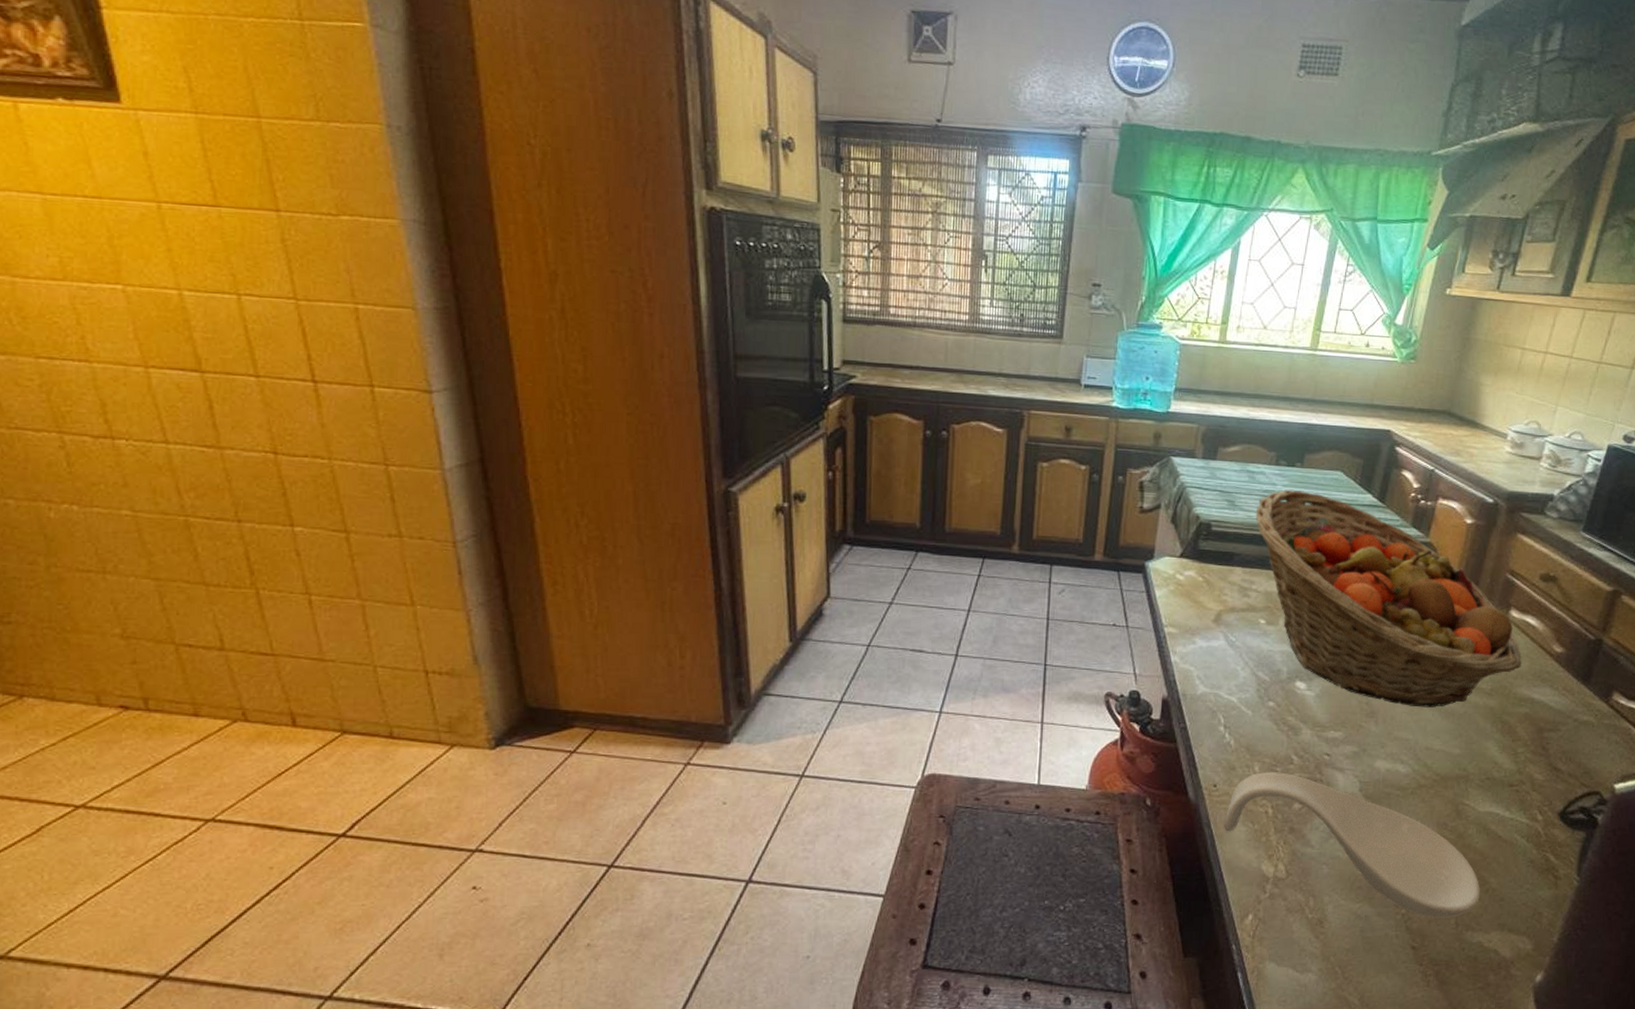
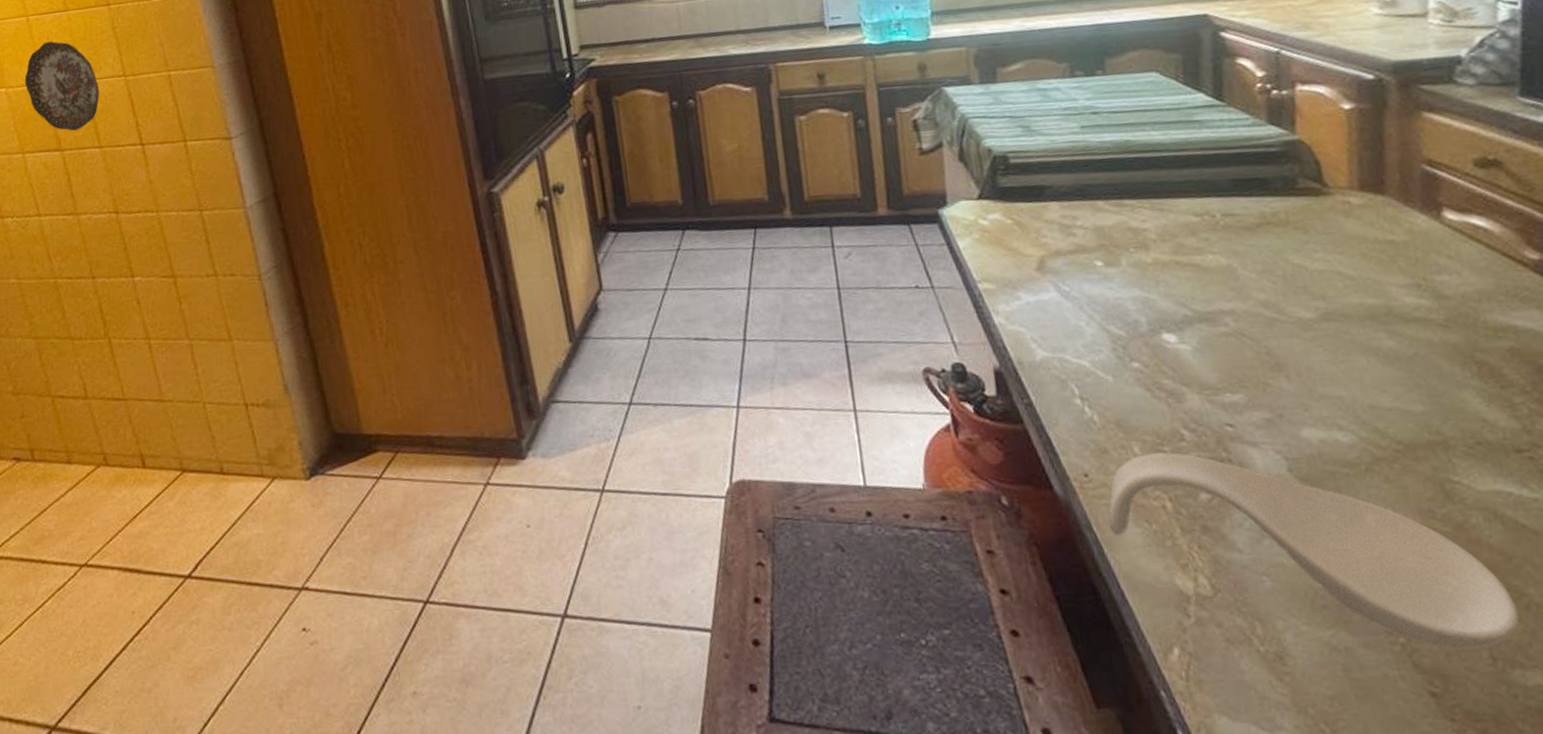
decorative plate: none [151,238,259,352] -> present [24,41,100,131]
fruit basket: present [1255,489,1522,707] -> none [1059,102,1483,353]

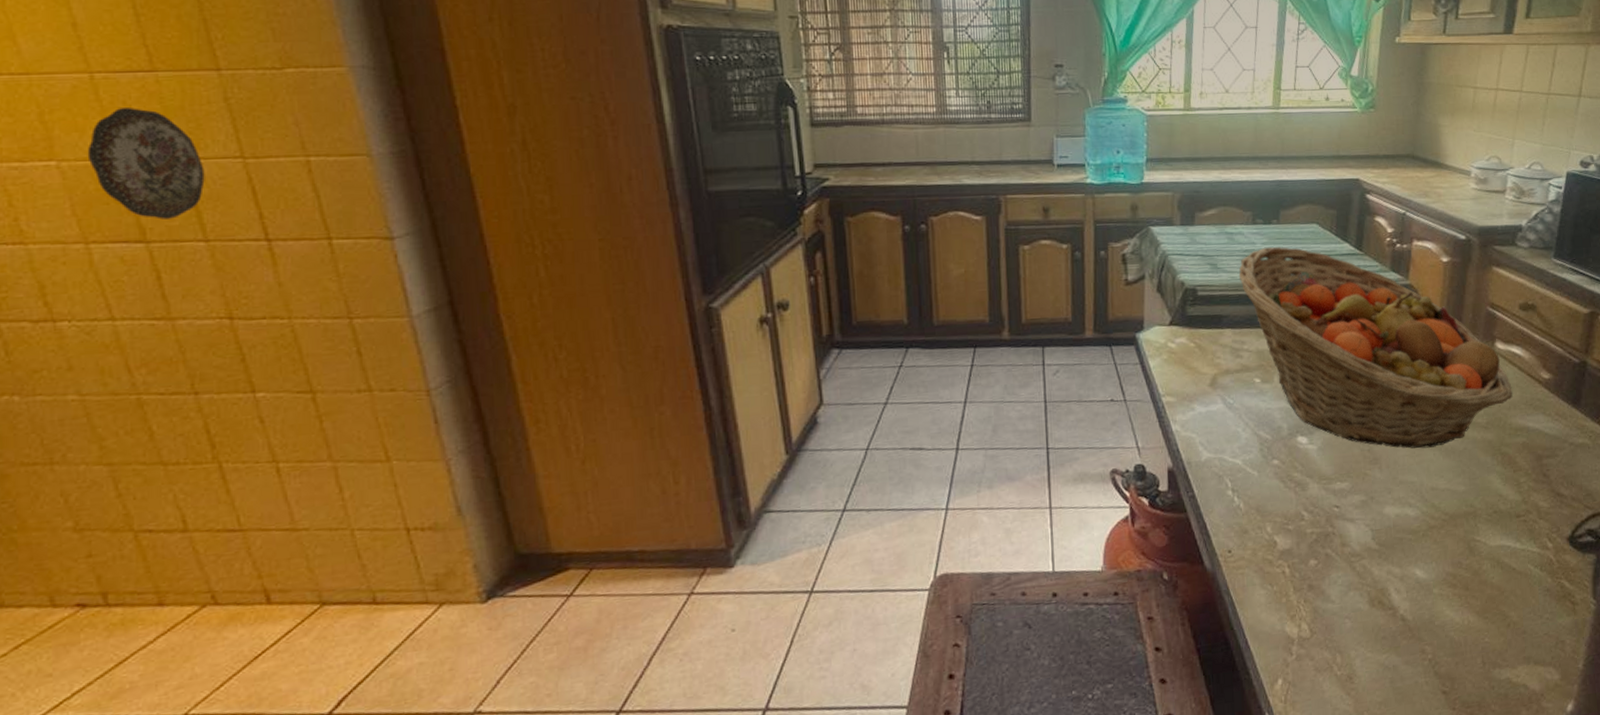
fruit basket: none [1059,102,1483,353] -> present [1238,246,1513,449]
spoon rest: present [1109,452,1520,650] -> none [1243,529,1502,660]

